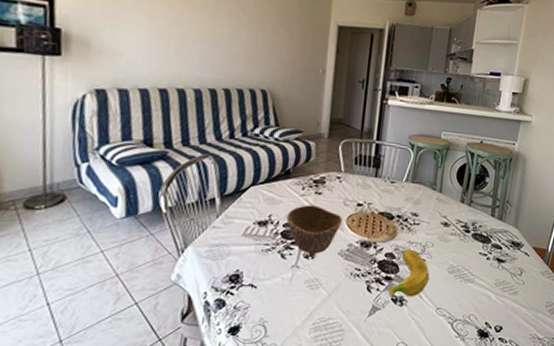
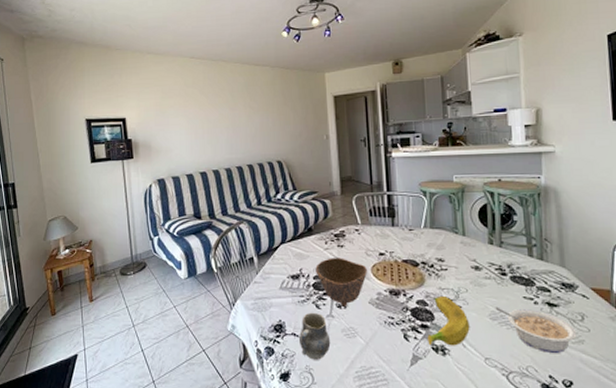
cup: none [256,262,292,312] -> present [299,312,331,360]
legume: none [454,261,514,304] -> present [495,306,577,354]

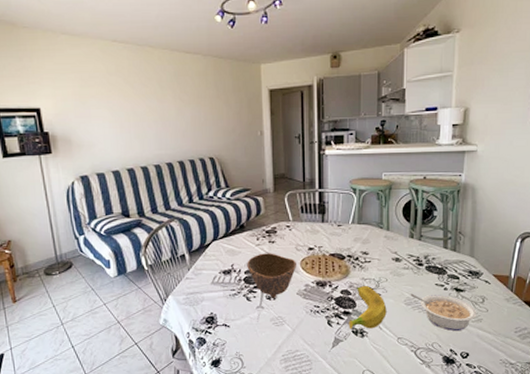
cup: present [299,312,331,360] -> none [230,304,260,347]

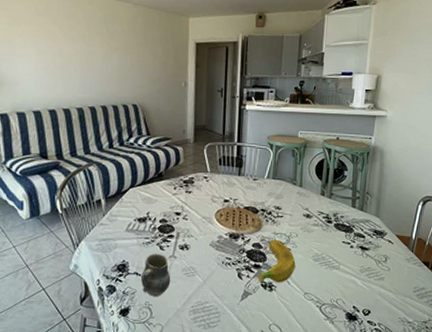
cup: none [230,304,260,347] -> present [141,253,171,297]
bowl: present [247,253,296,298] -> none [162,203,211,248]
legume: present [410,293,477,332] -> none [318,249,380,289]

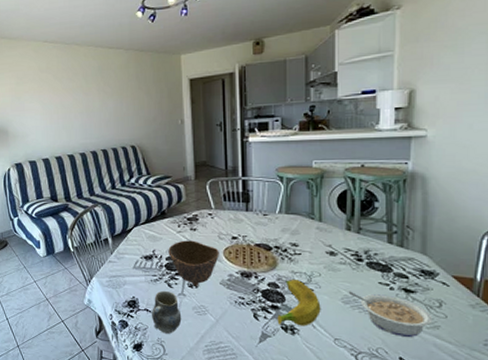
bowl: none [162,203,211,248] -> present [168,240,219,286]
legume: none [318,249,380,289] -> present [348,291,433,338]

